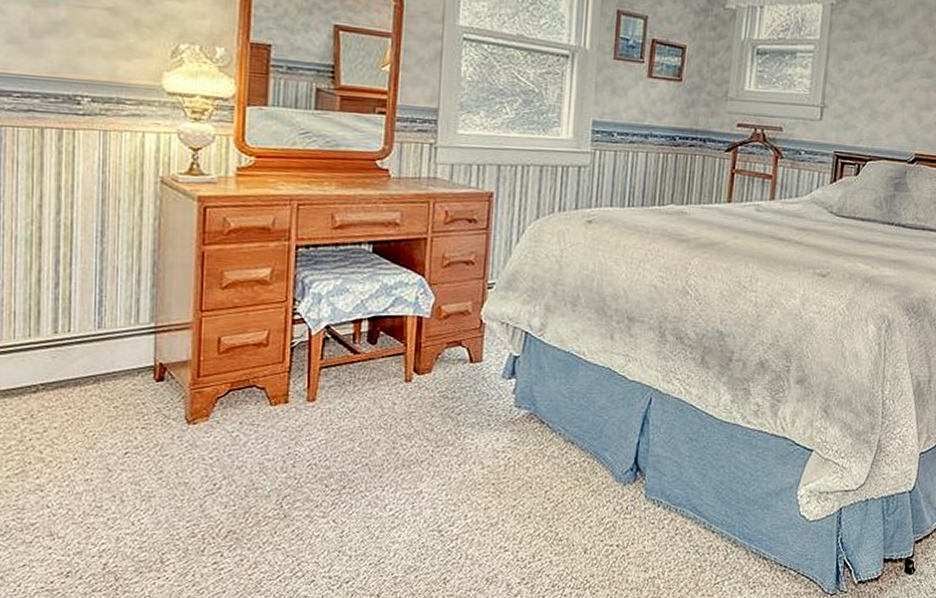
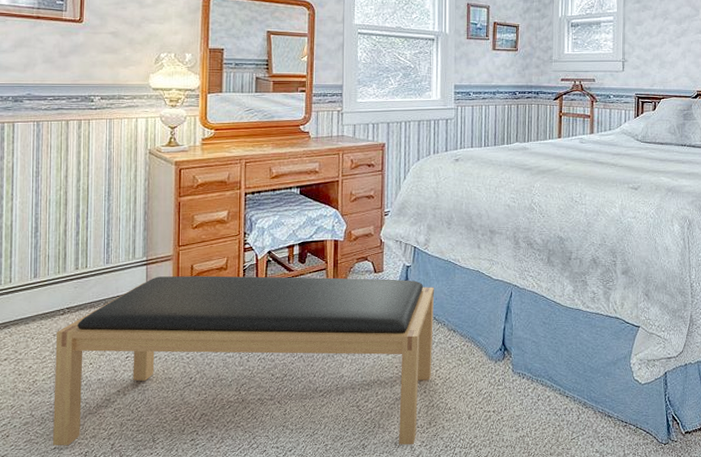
bench: none [20,349,550,581] -> present [52,276,435,446]

